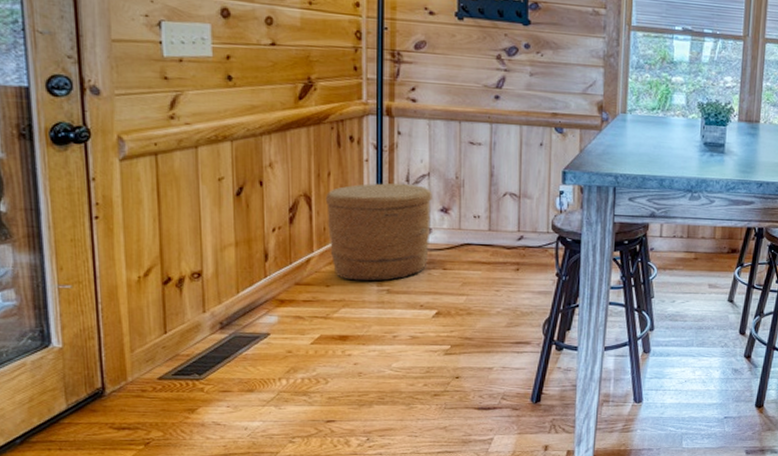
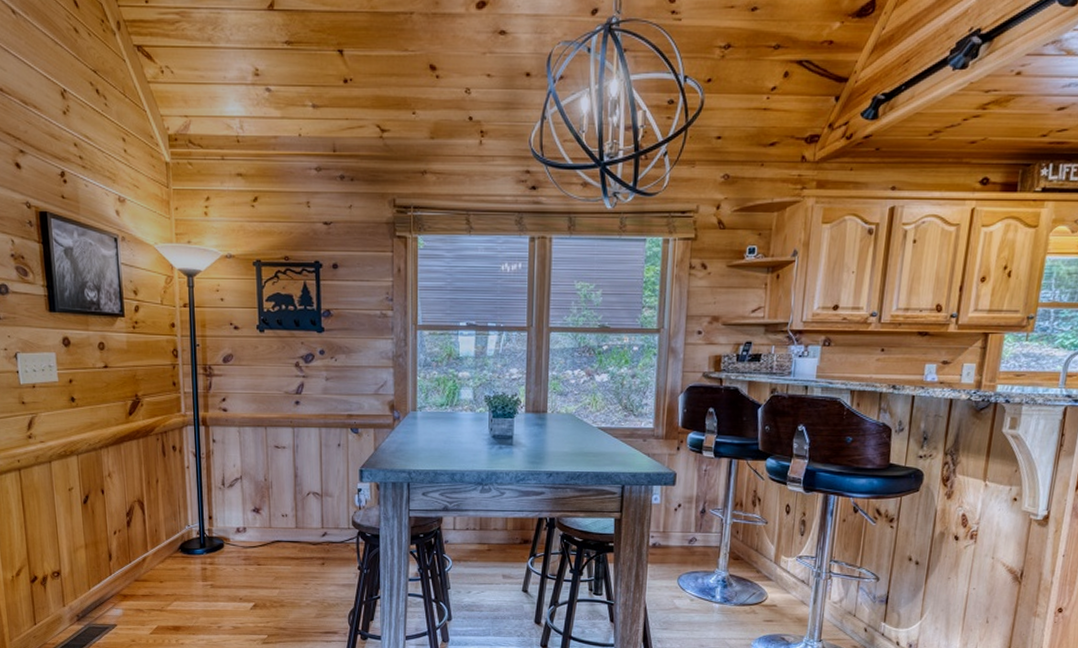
woven basket: present [325,183,432,281] -> none [155,487,245,577]

